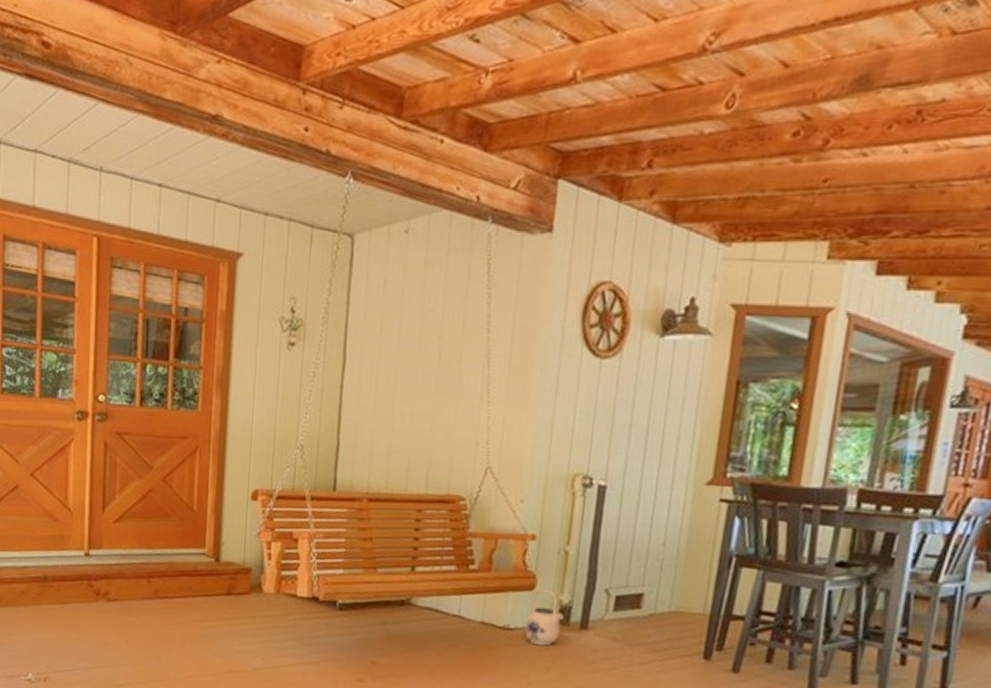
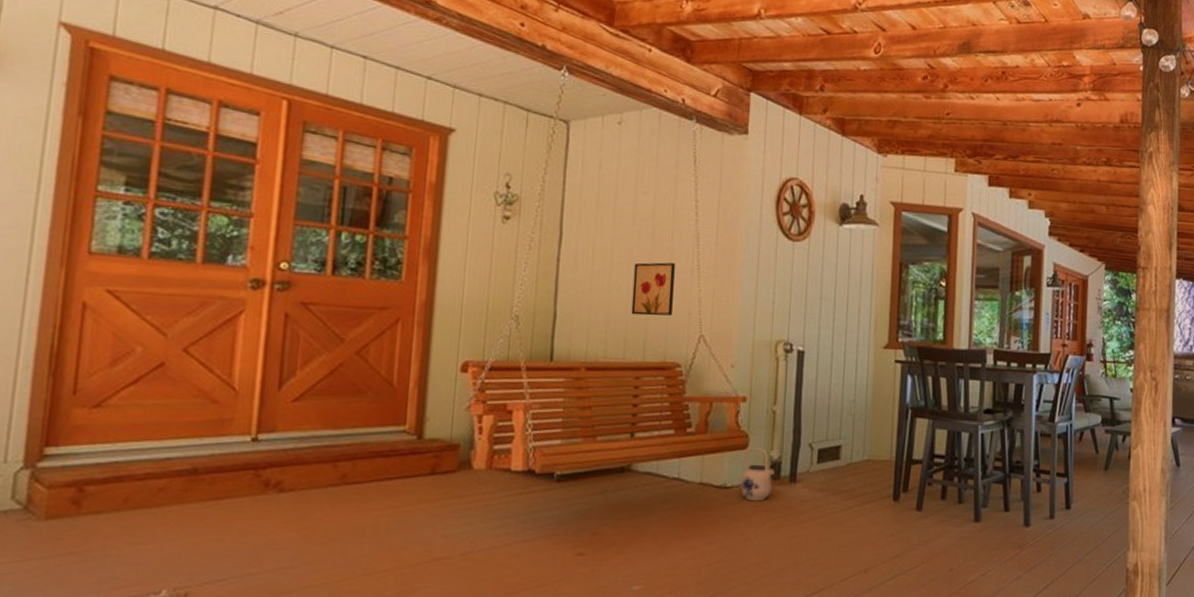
wall art: none [414,387,463,446] -> present [631,262,675,316]

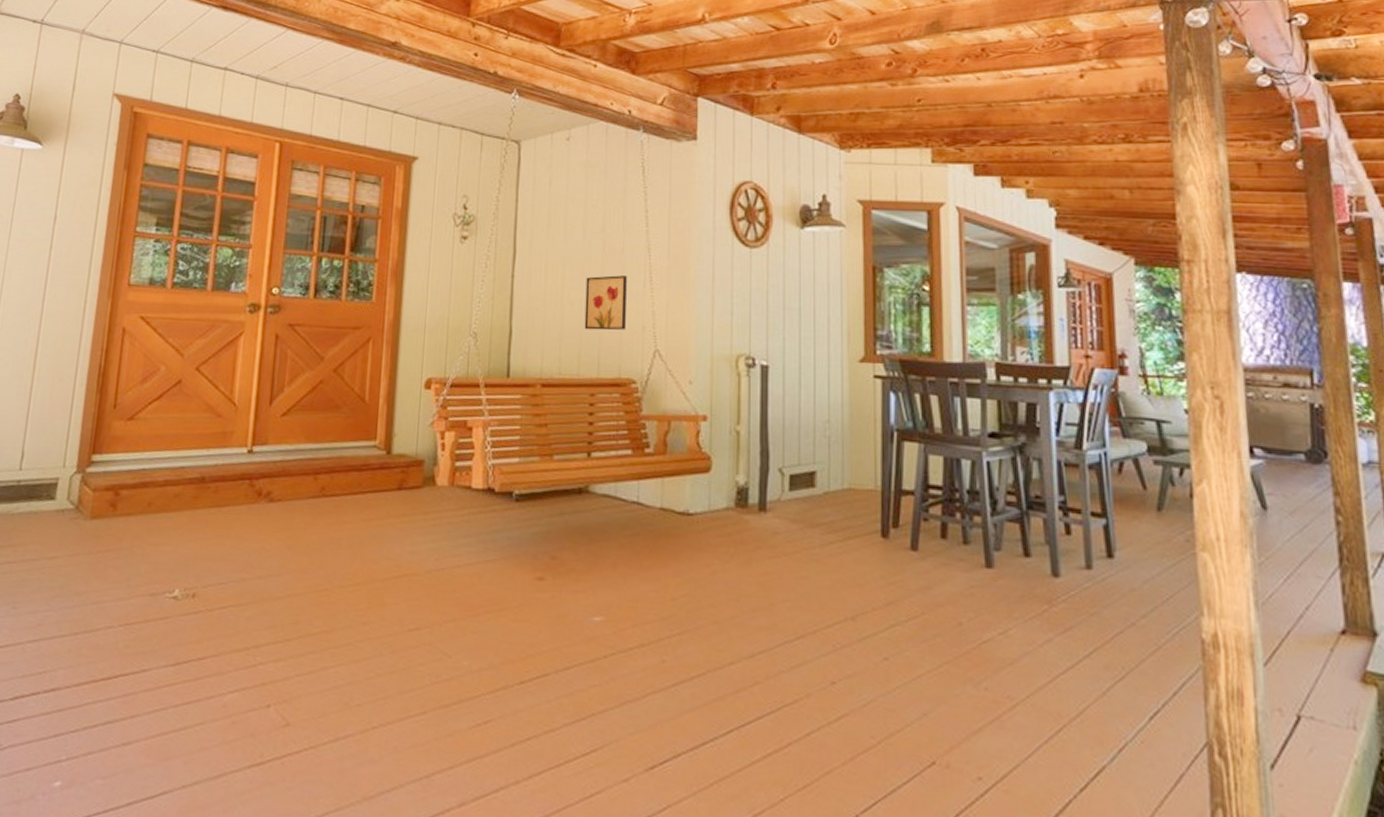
teapot: present [740,447,775,501] -> none [704,470,742,531]

